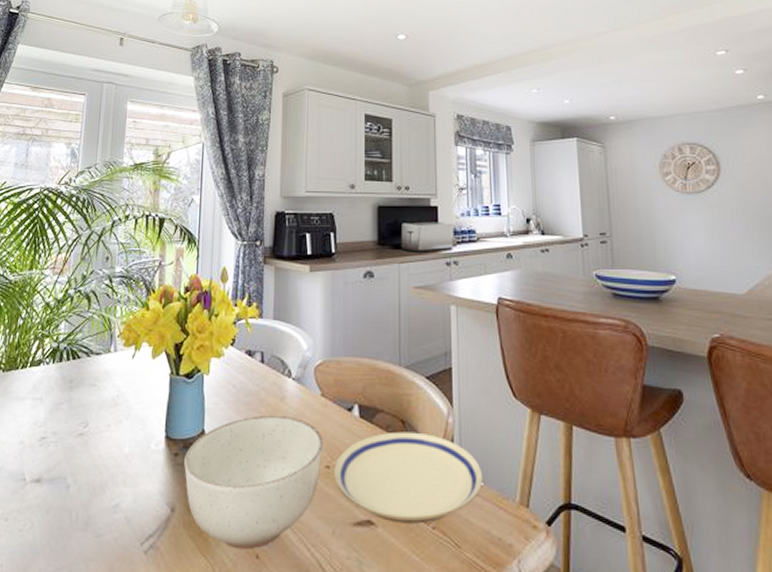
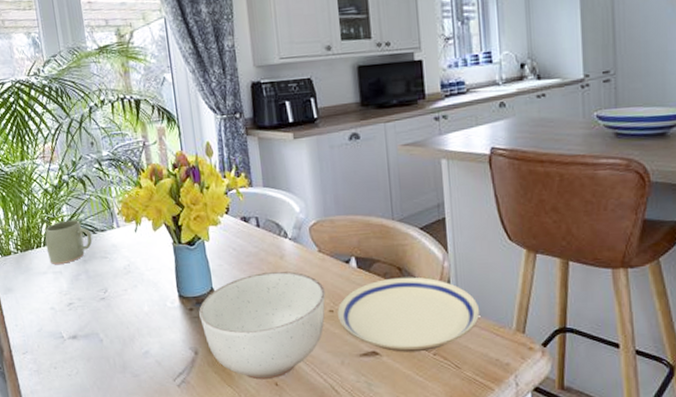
mug: none [31,339,85,389] -> present [44,220,93,264]
toaster: present [400,221,453,254] -> none [384,76,441,111]

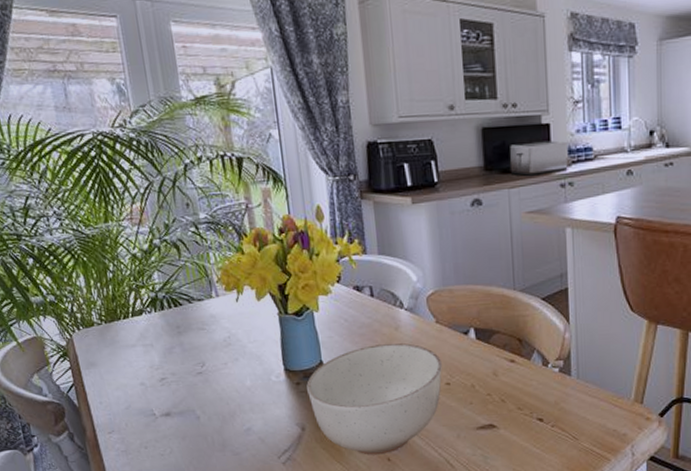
mug: present [44,220,93,264] -> none [133,288,188,336]
plate: present [337,277,479,352] -> none [454,348,598,425]
toaster: none [384,76,441,111] -> present [509,140,568,177]

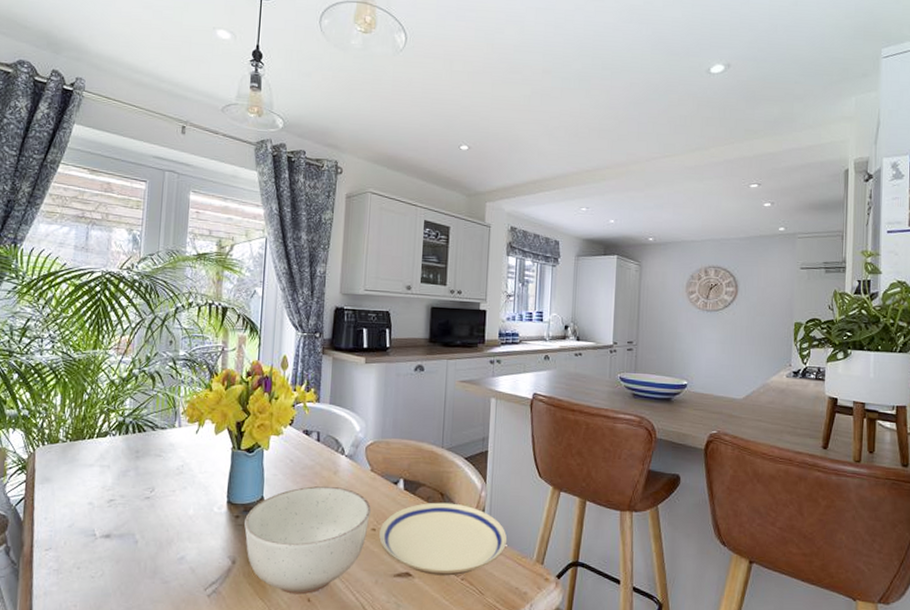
plate: none [454,348,598,425] -> present [379,502,507,576]
toaster: present [509,140,568,177] -> none [450,323,499,352]

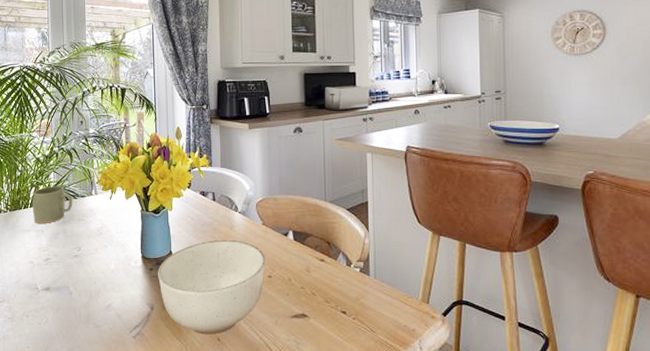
mug: none [98,414,151,458] -> present [32,186,73,223]
plate: present [379,502,507,576] -> none [275,250,392,316]
toaster: none [450,323,499,352] -> present [324,85,369,112]

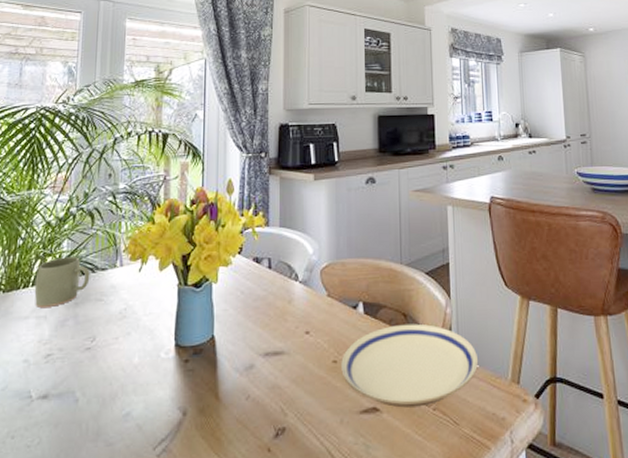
bowl: present [158,239,266,335] -> none [195,317,330,445]
plate: none [275,250,392,316] -> present [341,323,478,408]
toaster: present [324,85,369,112] -> none [400,129,449,159]

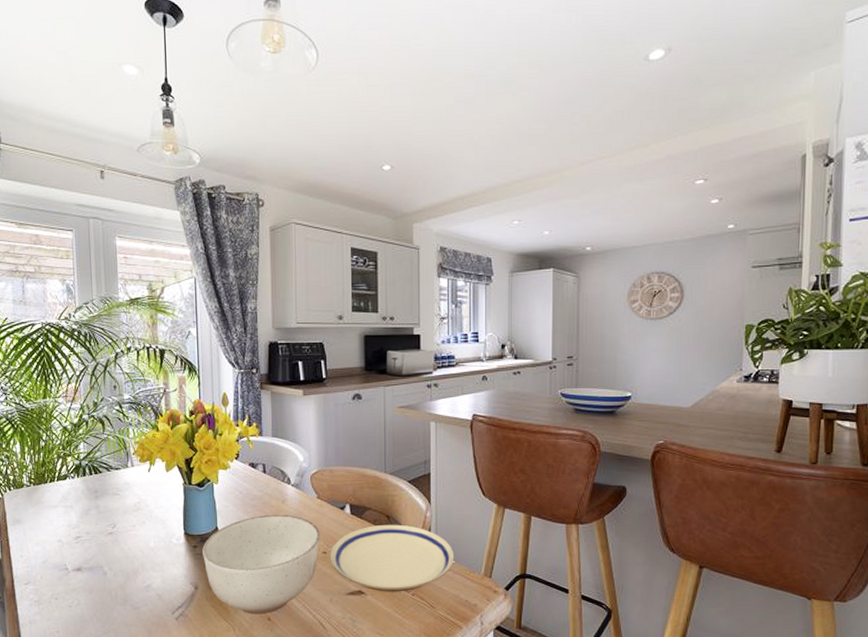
mug: present [34,257,90,307] -> none [59,457,106,498]
bowl: none [195,317,330,445] -> present [202,514,320,614]
toaster: none [400,129,449,159] -> present [386,349,434,378]

